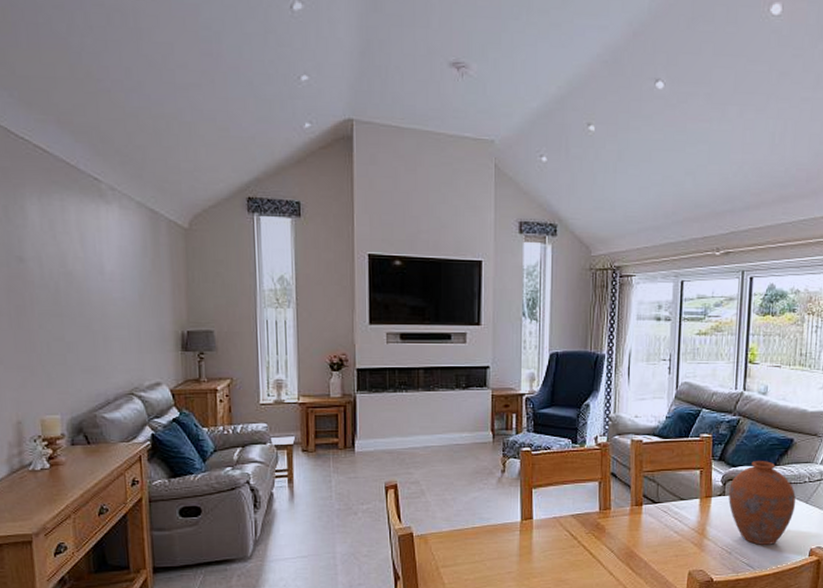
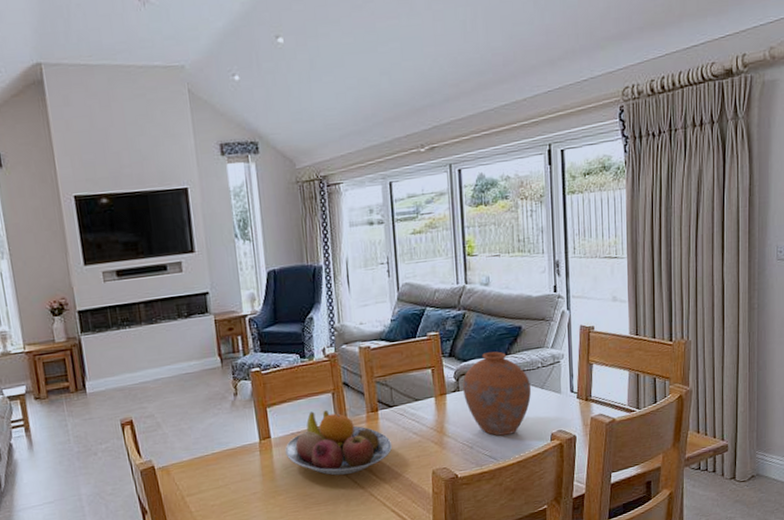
fruit bowl: none [545,498,653,566] -> present [285,409,393,476]

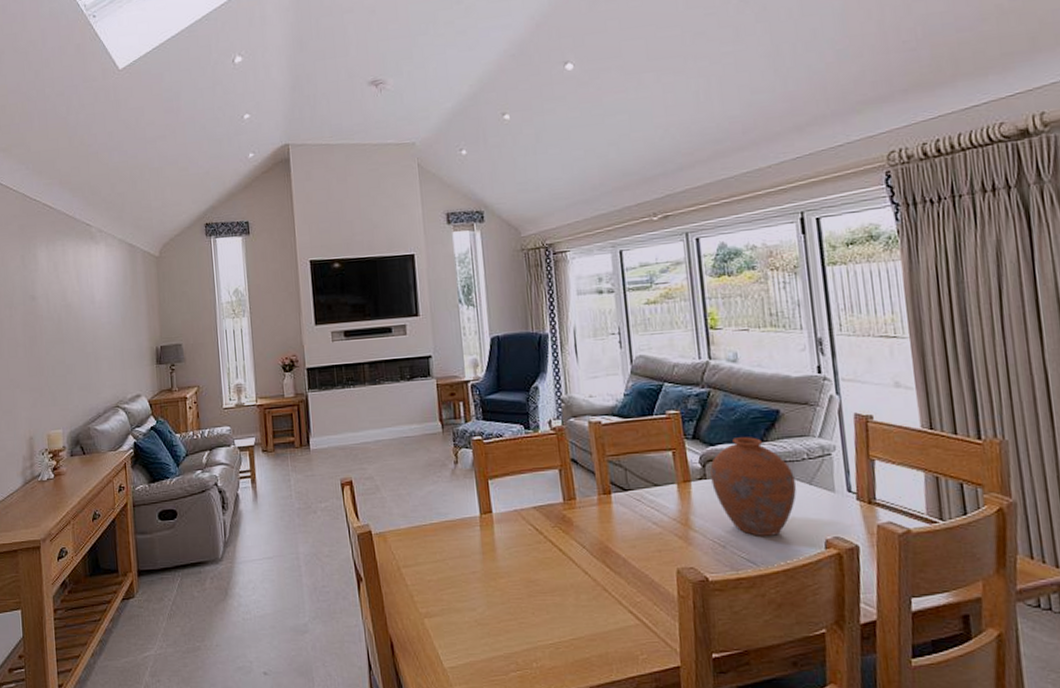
fruit bowl: present [285,409,393,476] -> none [507,487,629,564]

